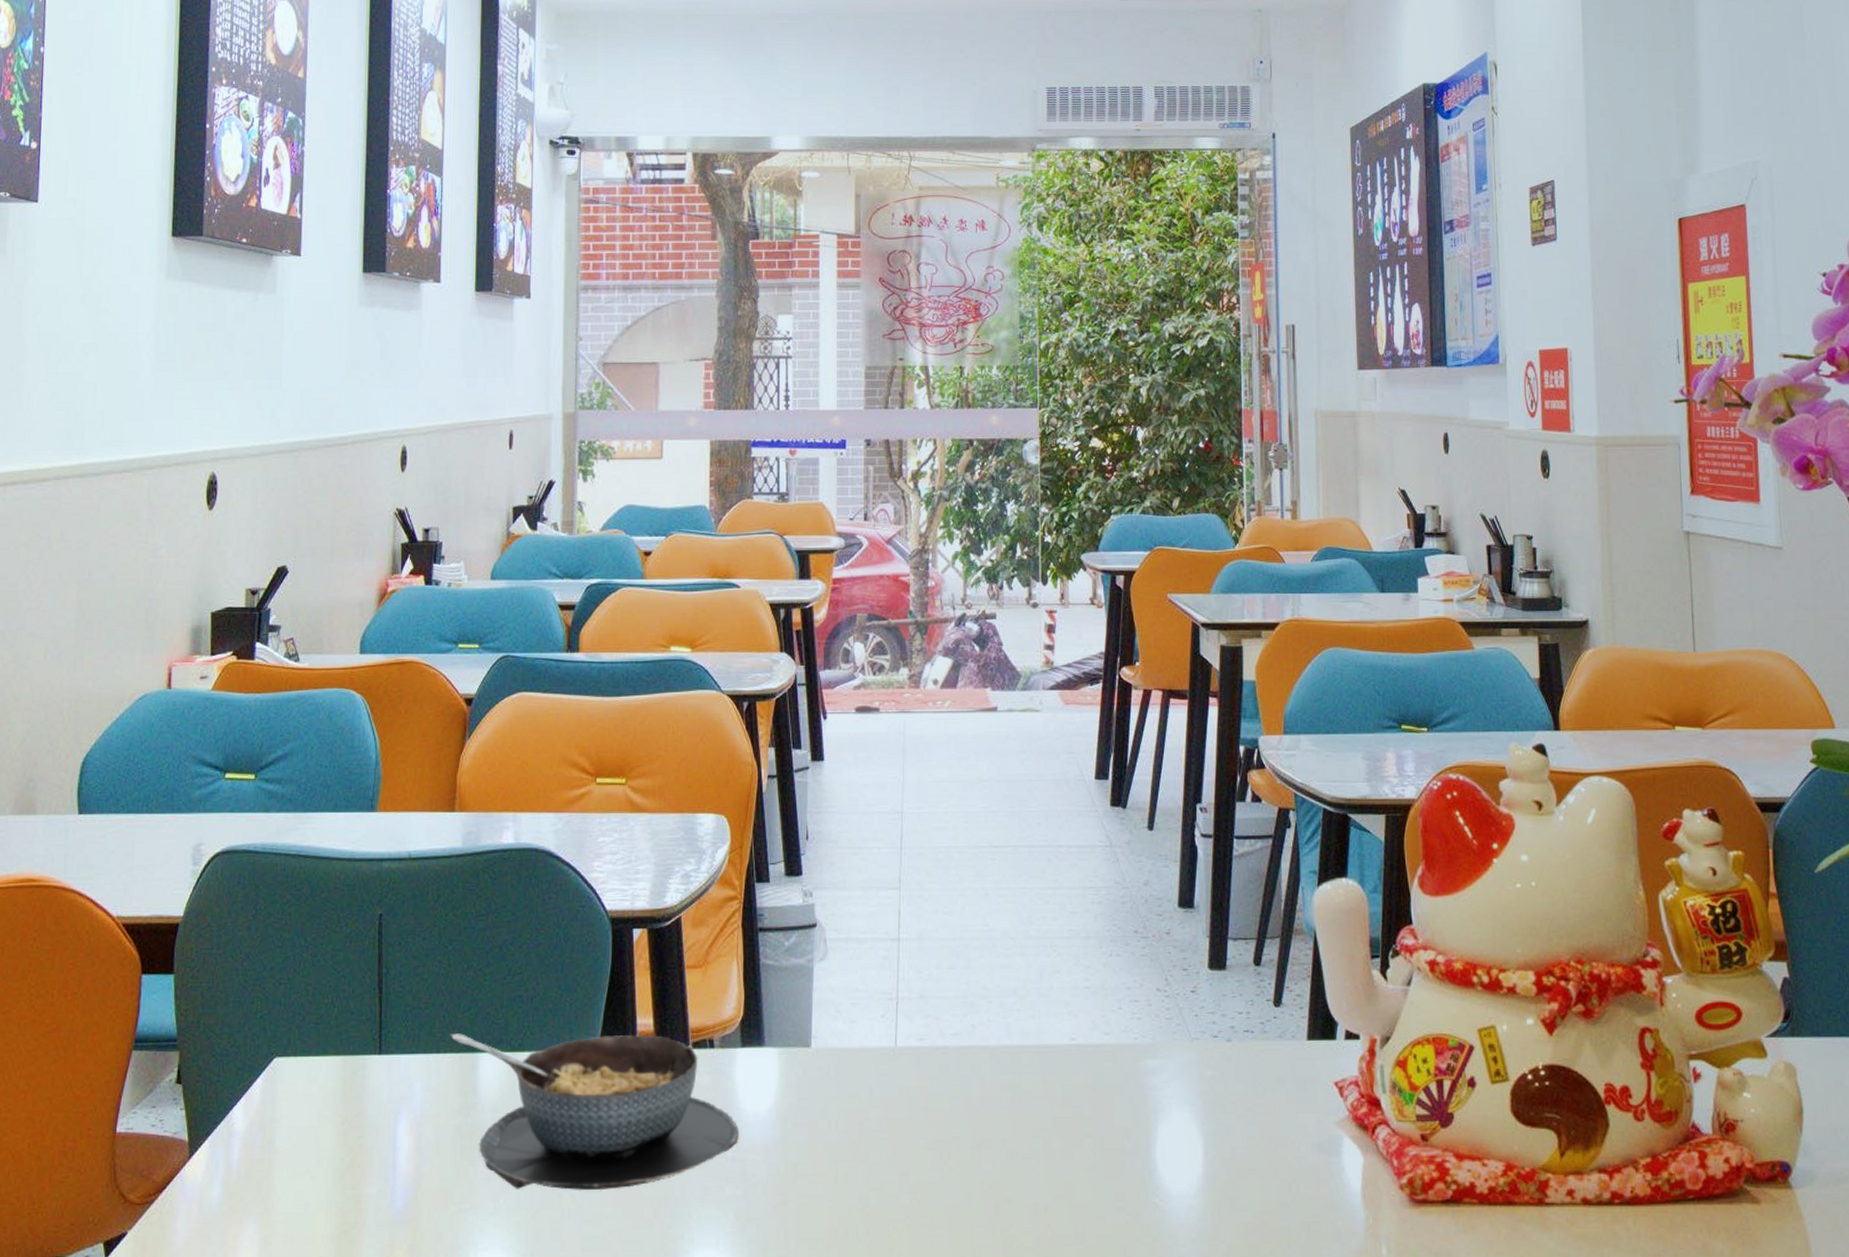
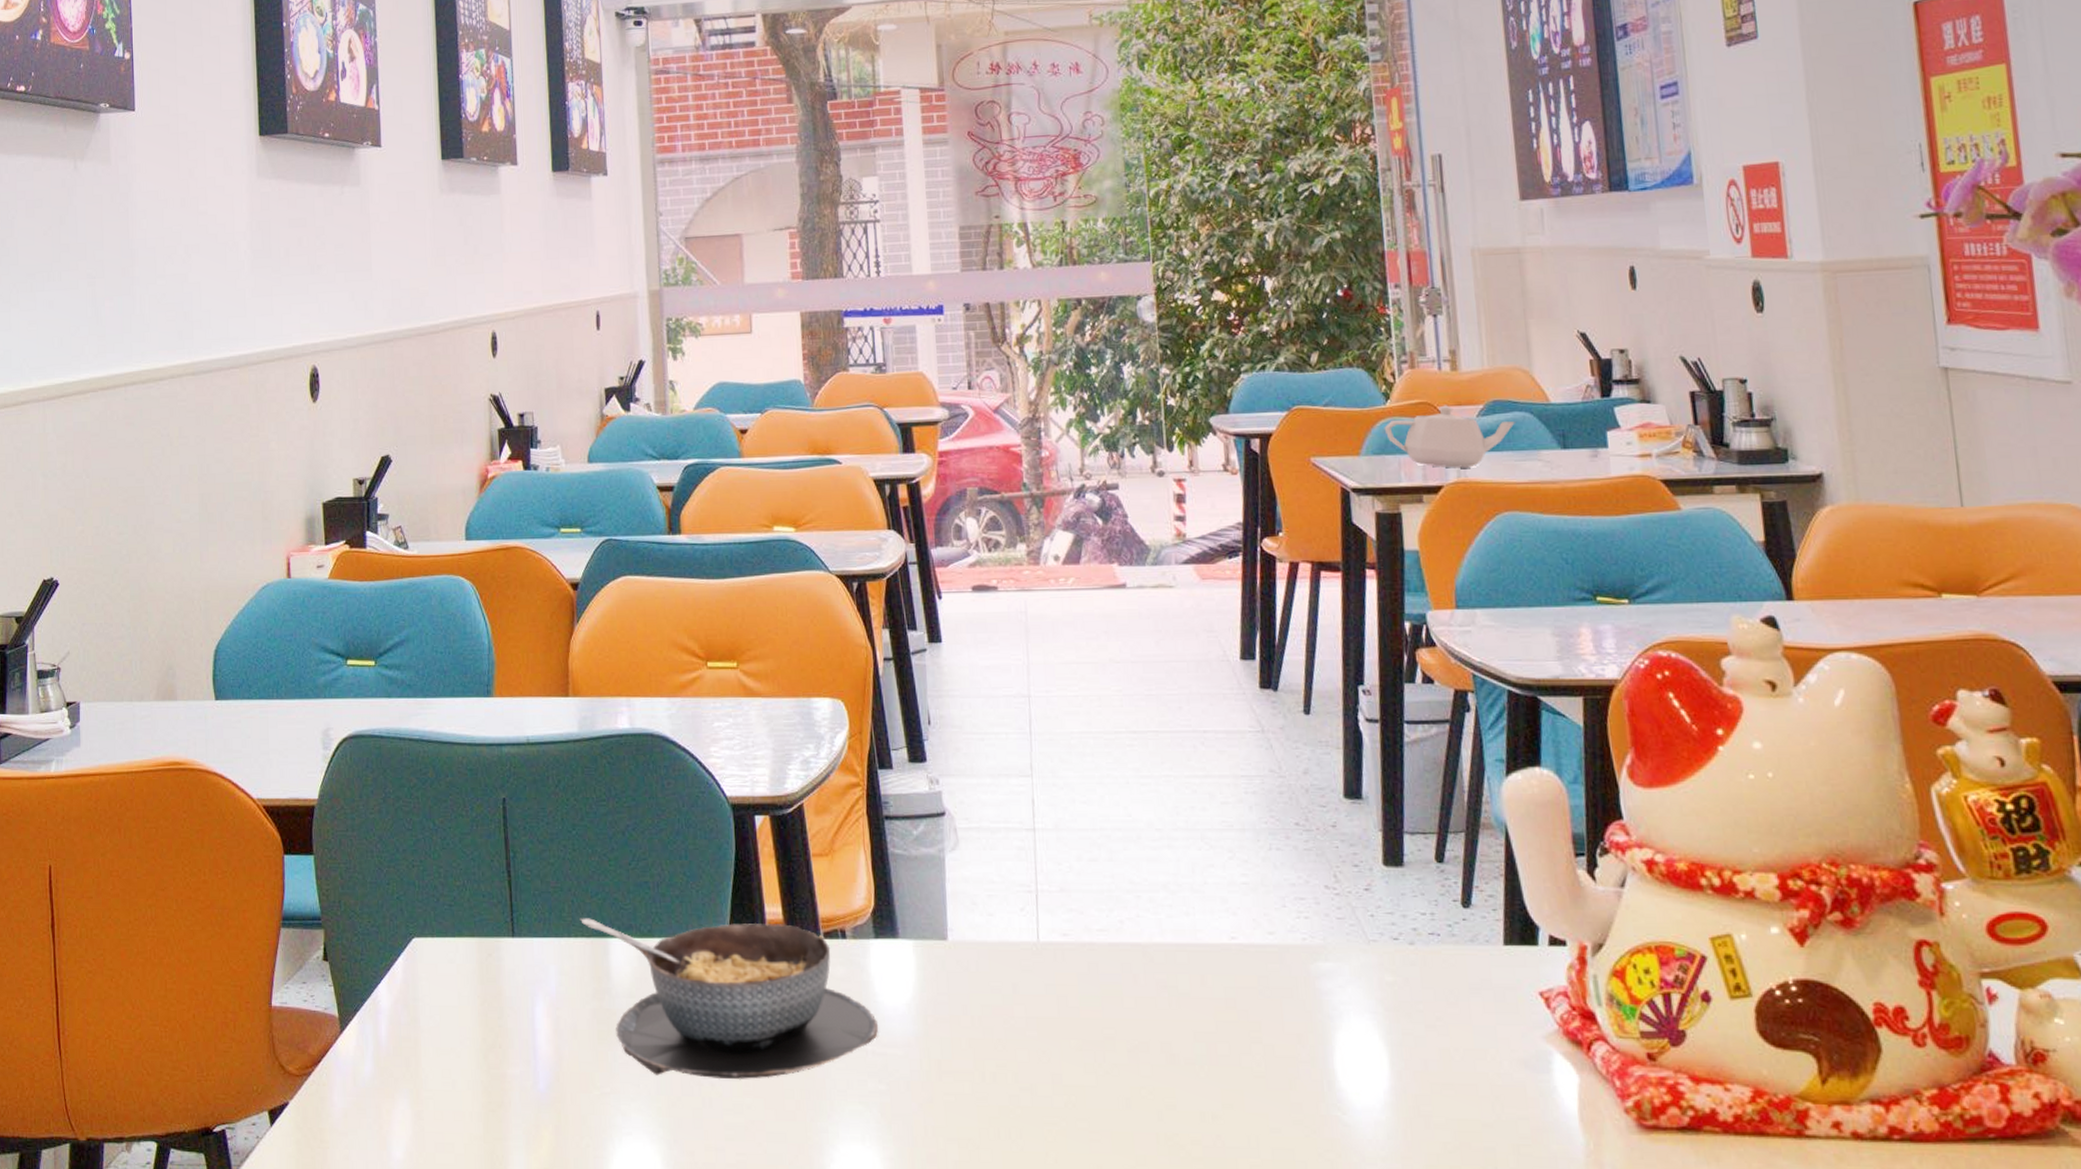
teapot: none [1232,550,1344,607] -> present [1384,405,1516,468]

